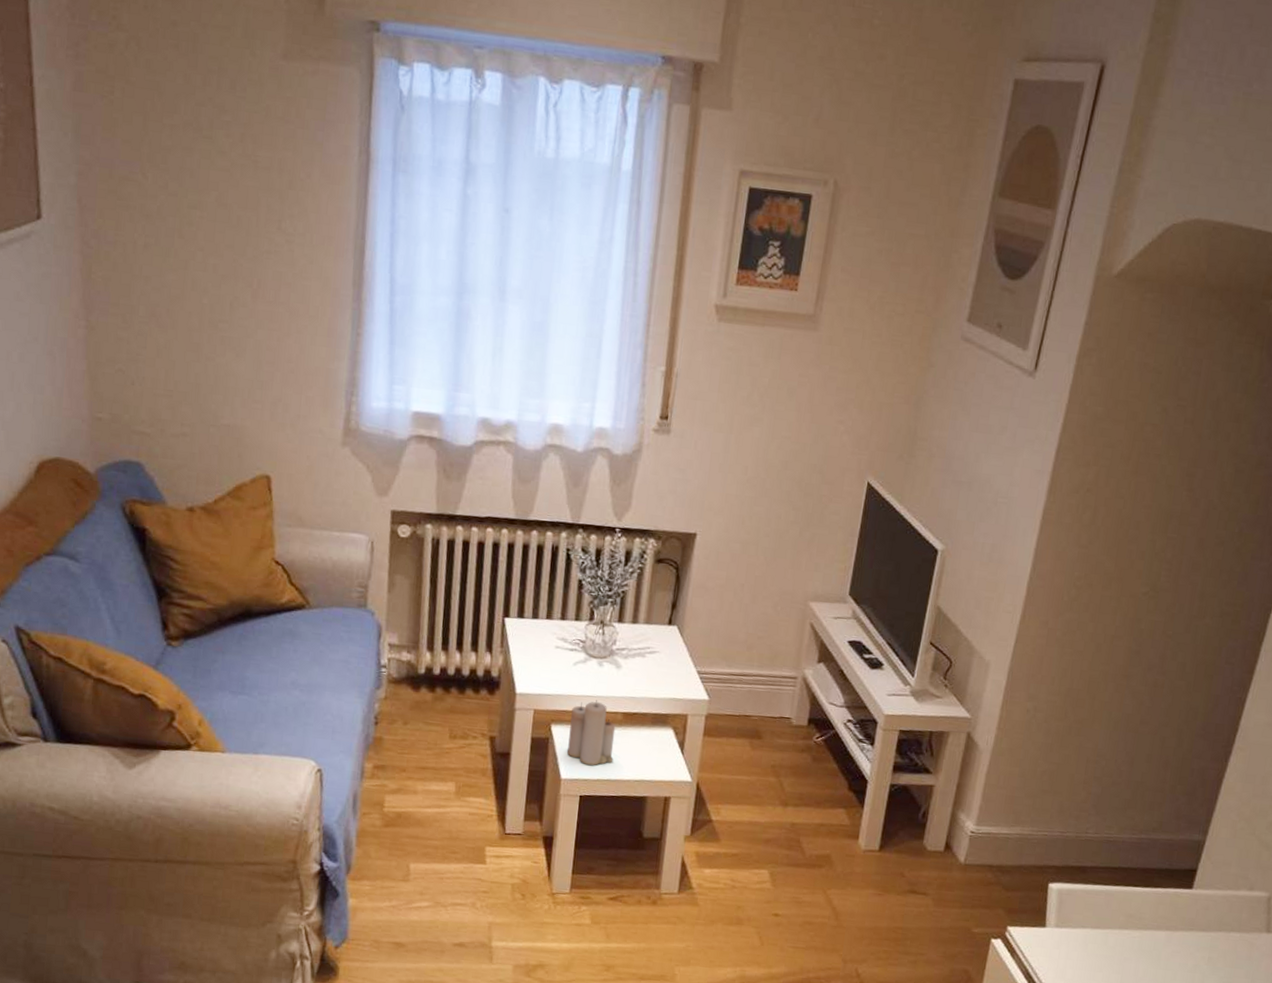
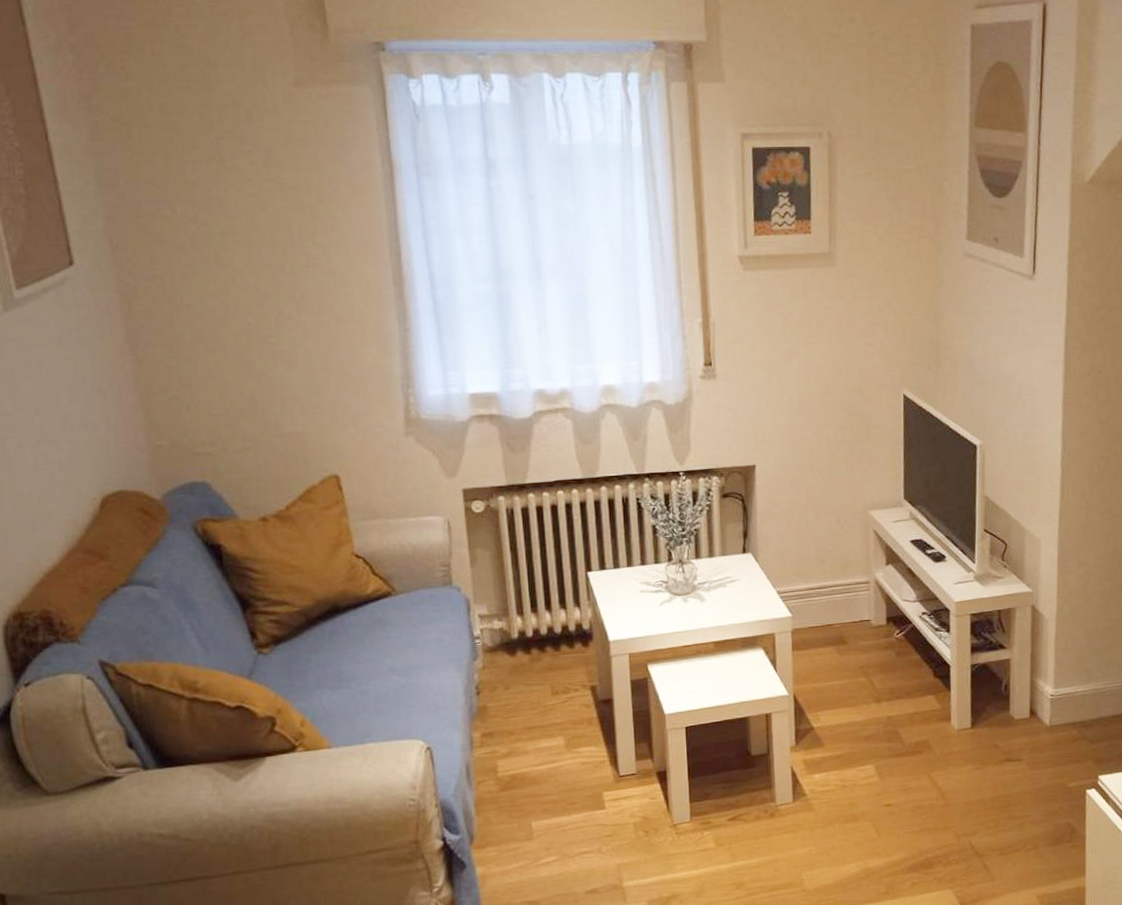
candle: present [566,700,616,766] -> none [665,634,712,698]

